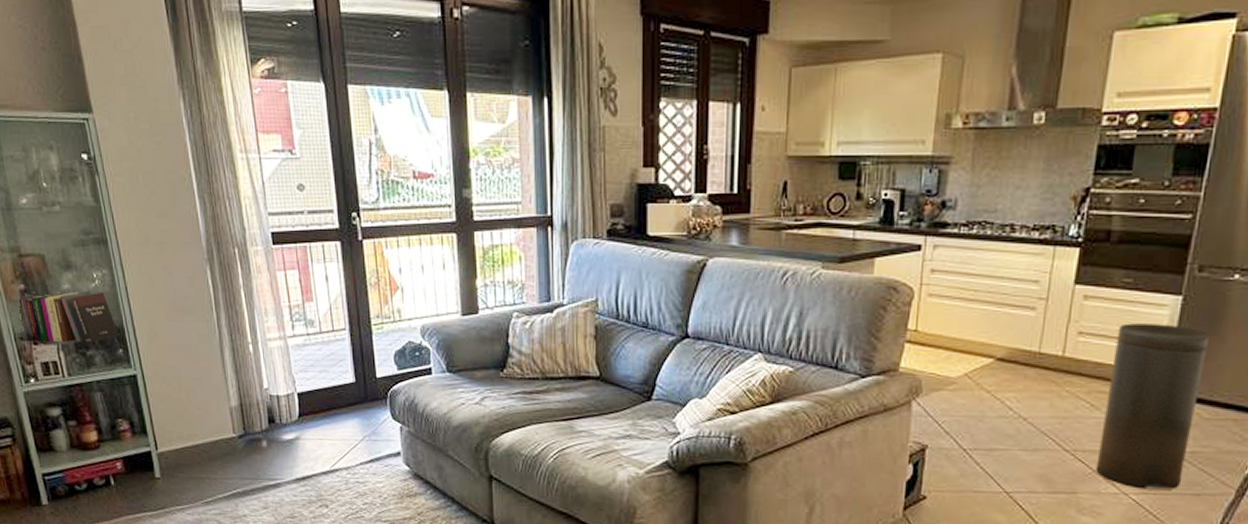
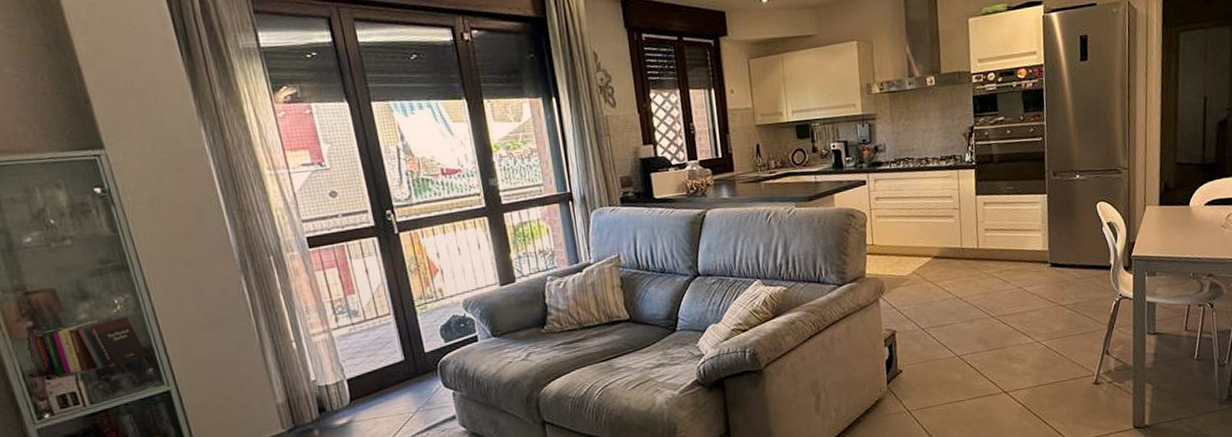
pedal bin: present [1095,323,1210,491] -> none [1010,215,1073,337]

